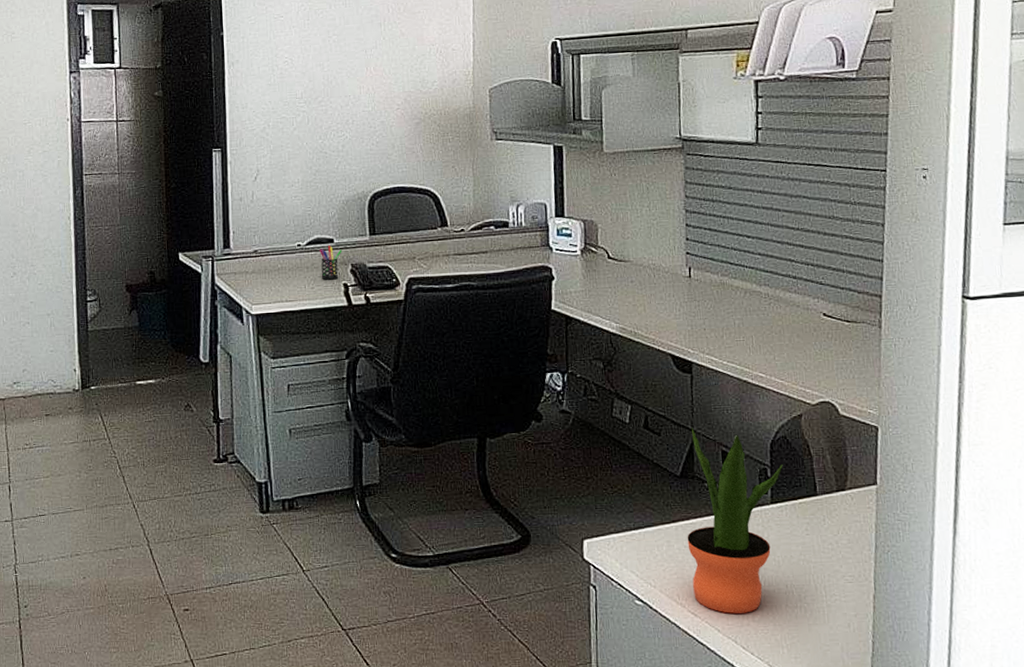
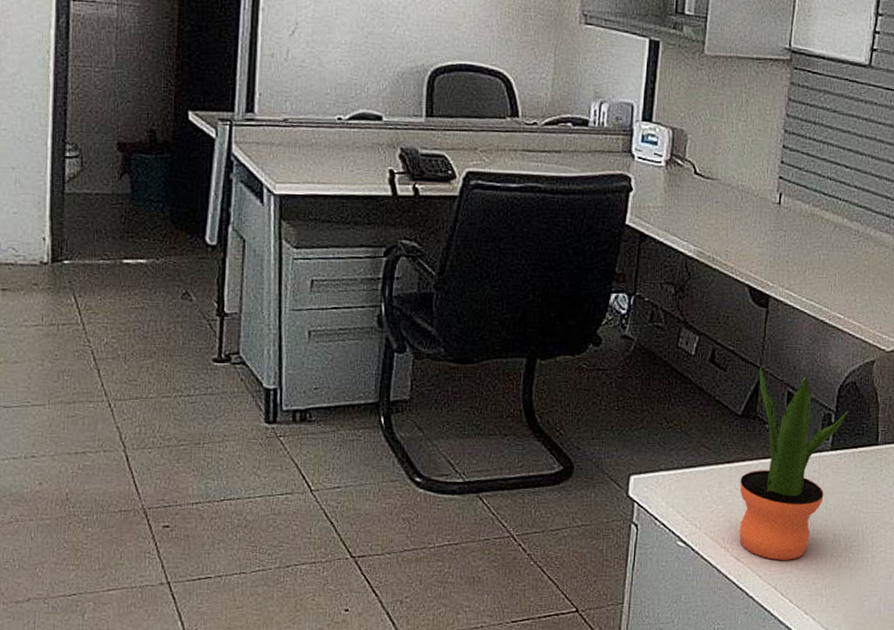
pen holder: present [320,245,342,280] -> none [363,123,391,164]

